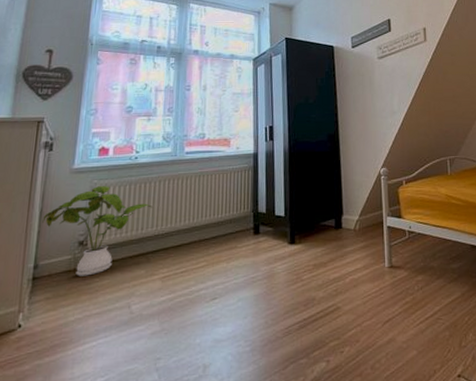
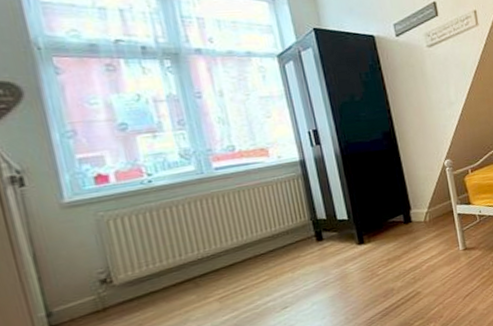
house plant: present [42,186,152,277] -> none [39,216,187,315]

